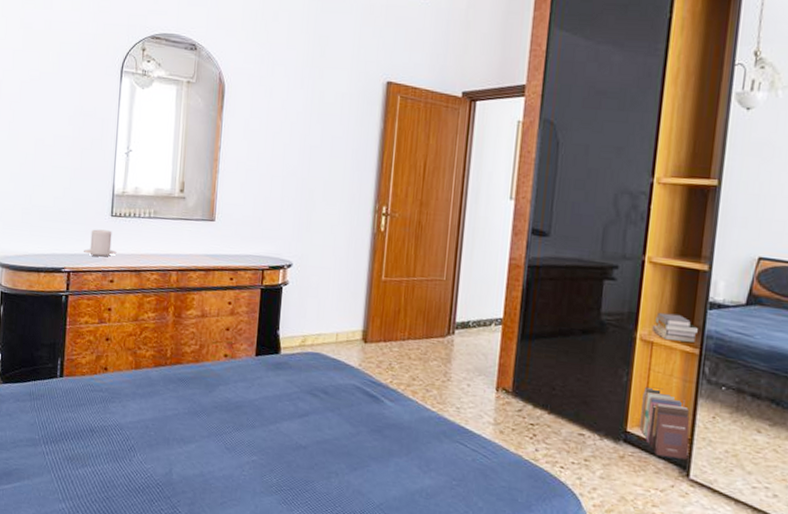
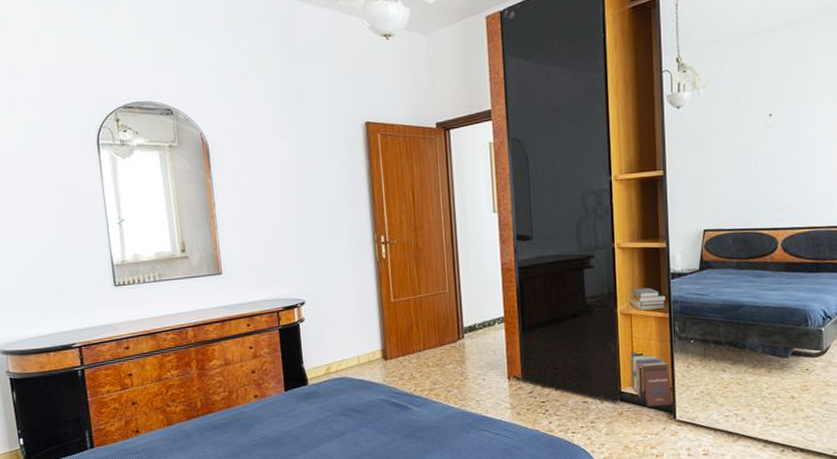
candle: present [83,229,117,257] -> none [91,300,127,327]

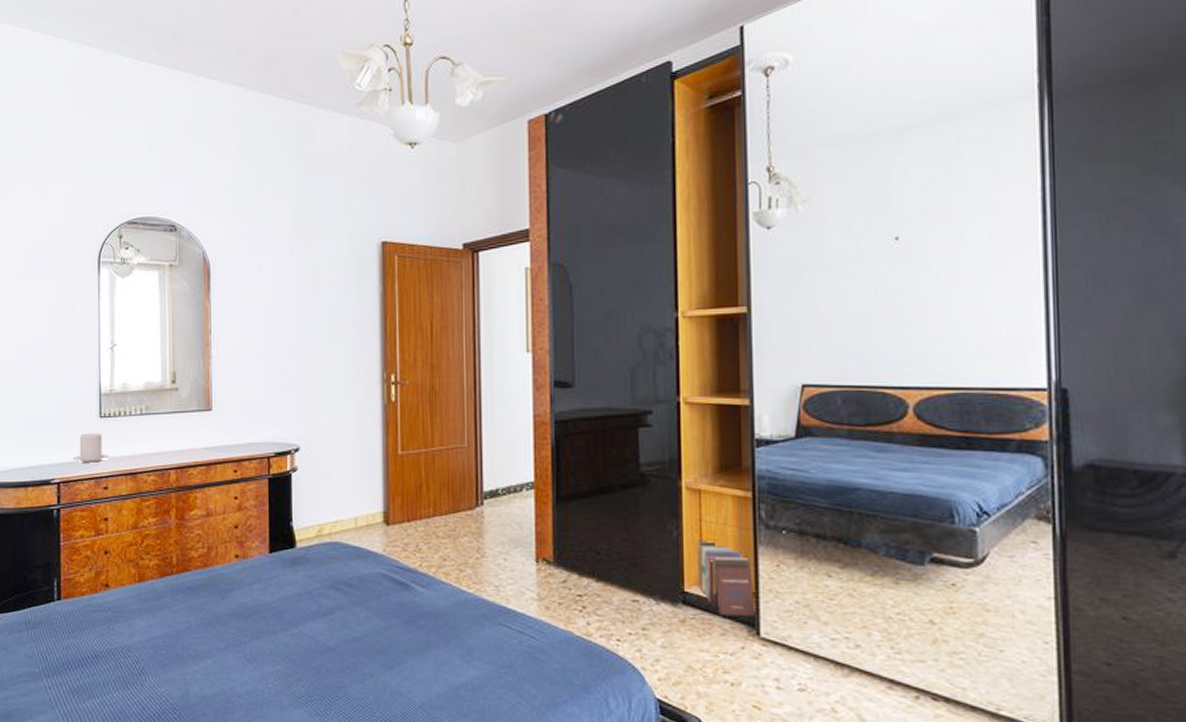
candle: none [91,300,127,327] -> present [72,433,109,463]
books: present [628,287,665,310] -> none [697,456,747,485]

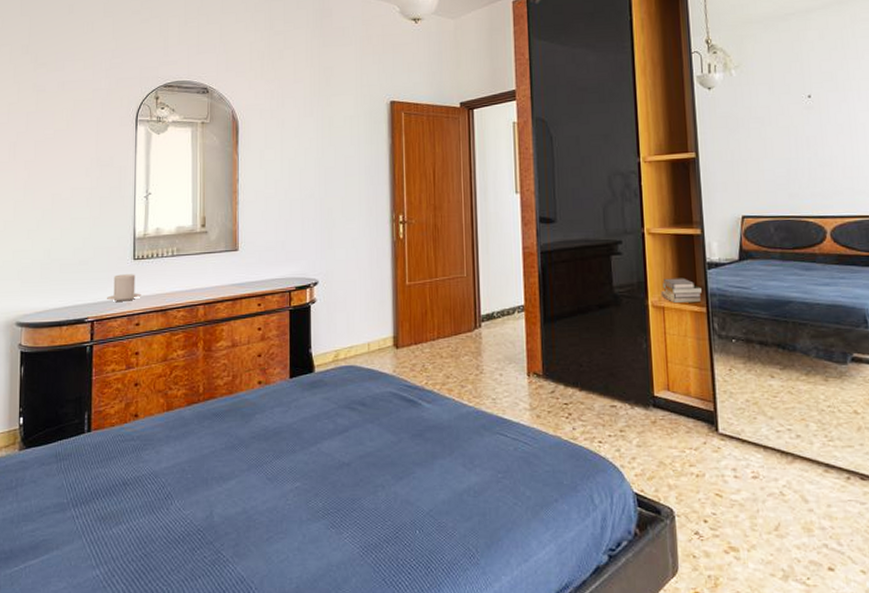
books: none [697,456,747,485] -> present [660,278,702,303]
books: present [697,539,756,616] -> none [663,349,714,415]

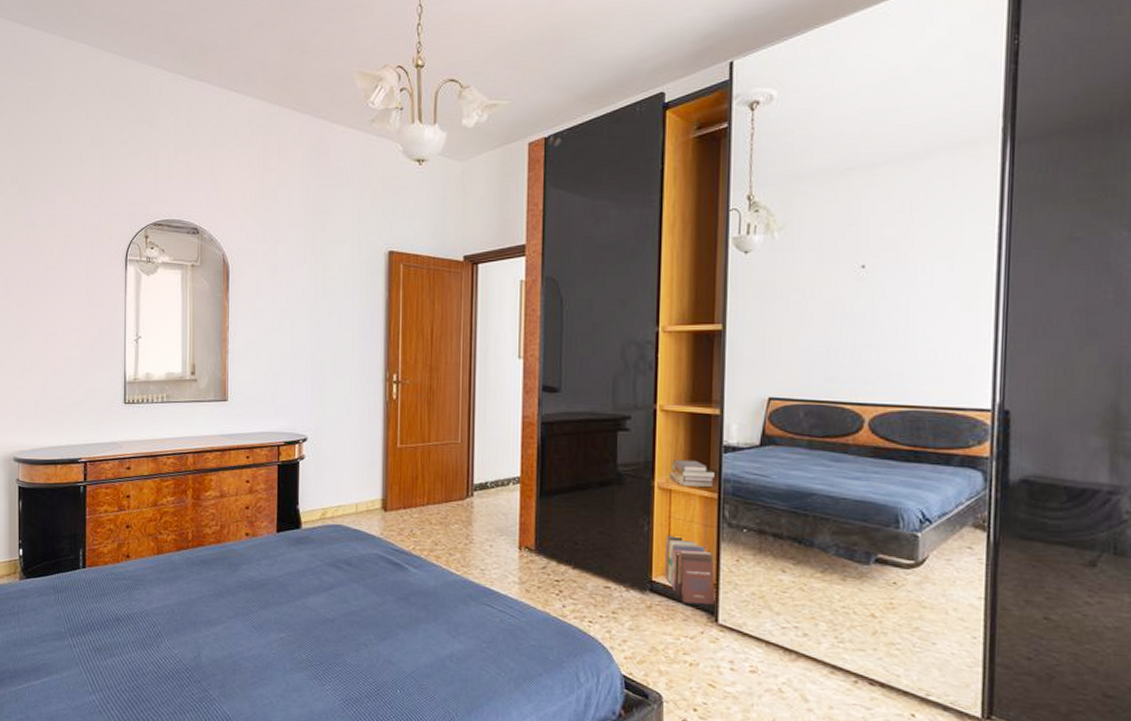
candle: present [106,274,141,302] -> none [98,417,132,445]
books: none [663,349,714,415] -> present [664,534,715,605]

